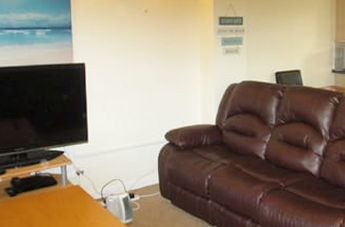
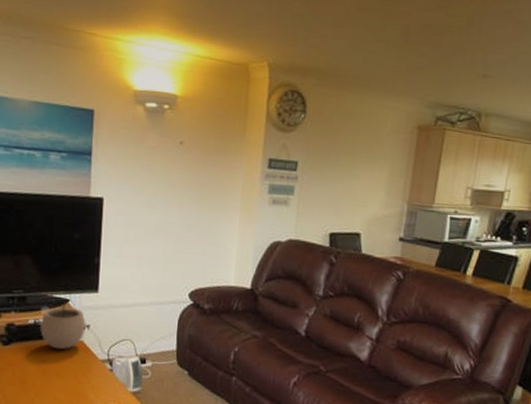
plant pot: none [40,149,80,195] -> present [39,297,86,350]

